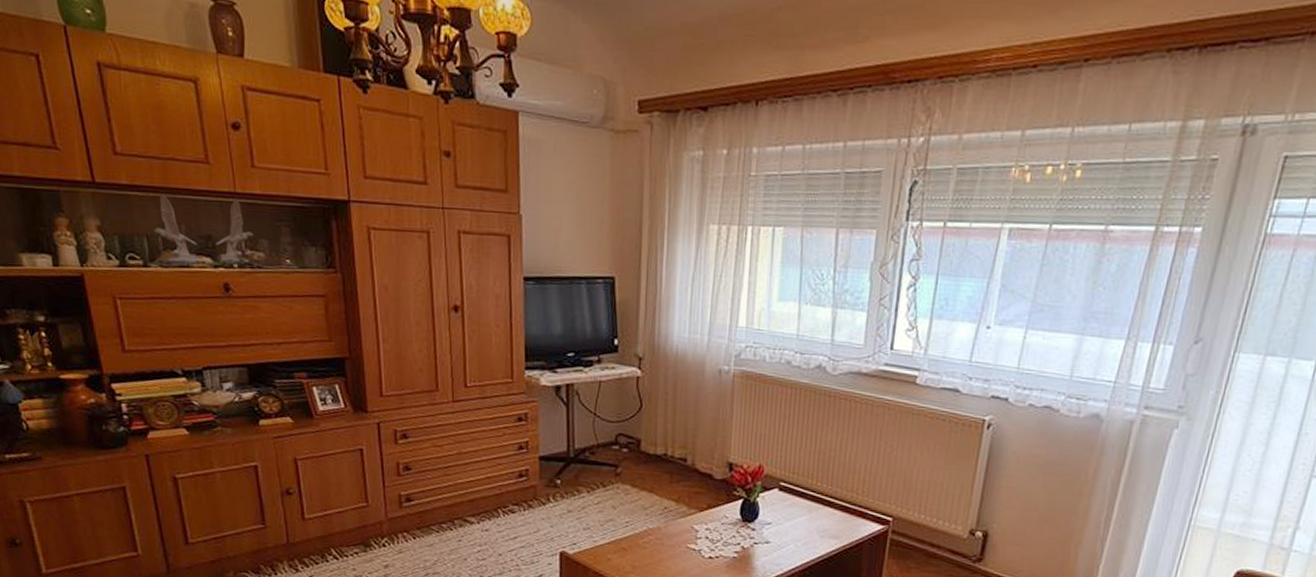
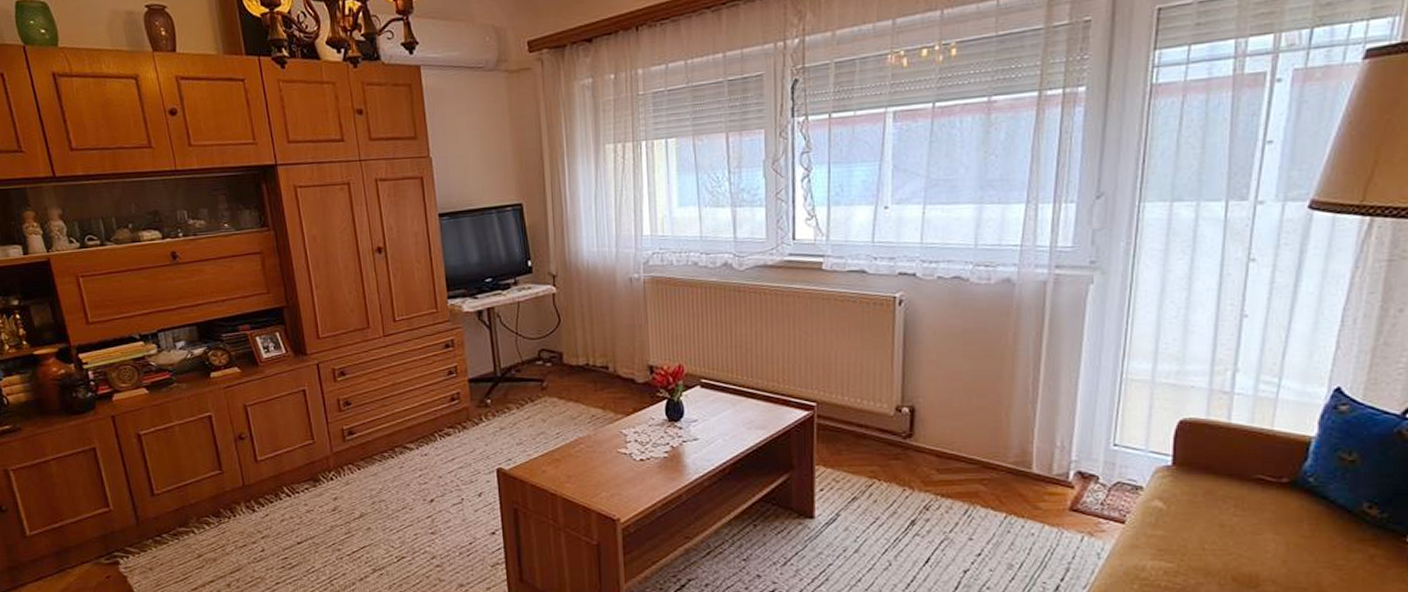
figurine: present [150,193,269,269] -> none [106,175,209,243]

